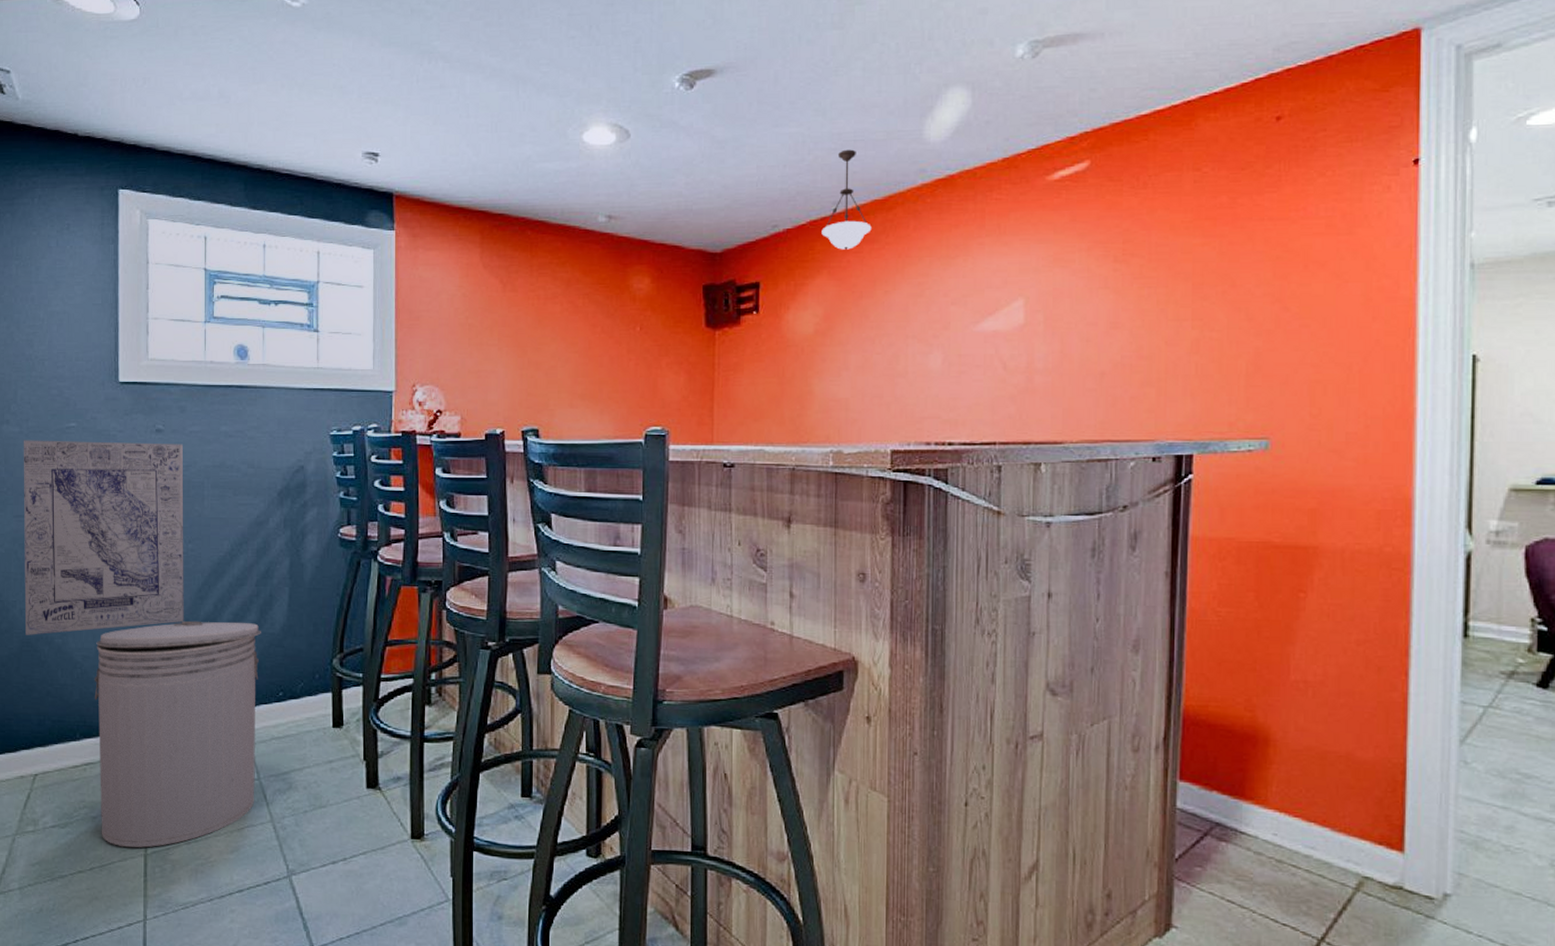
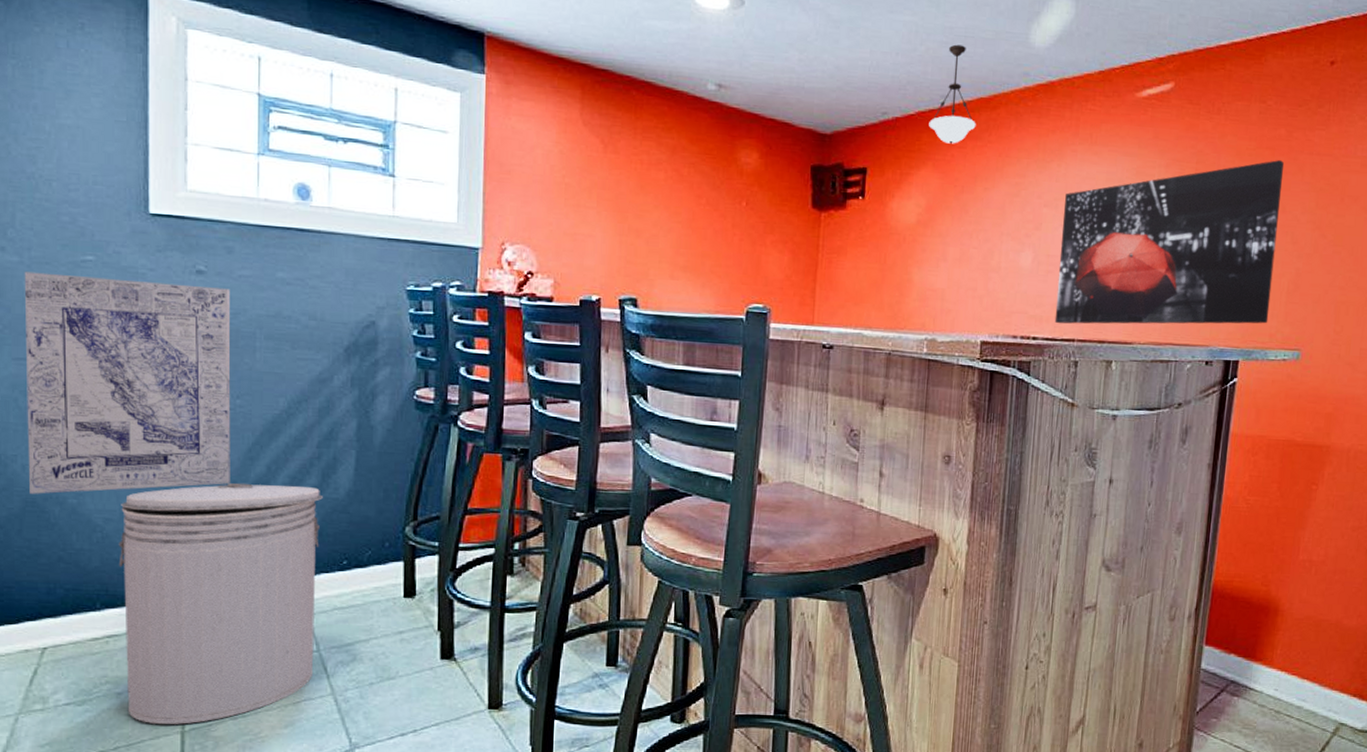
wall art: none [972,230,1228,427] -> present [1054,160,1284,324]

